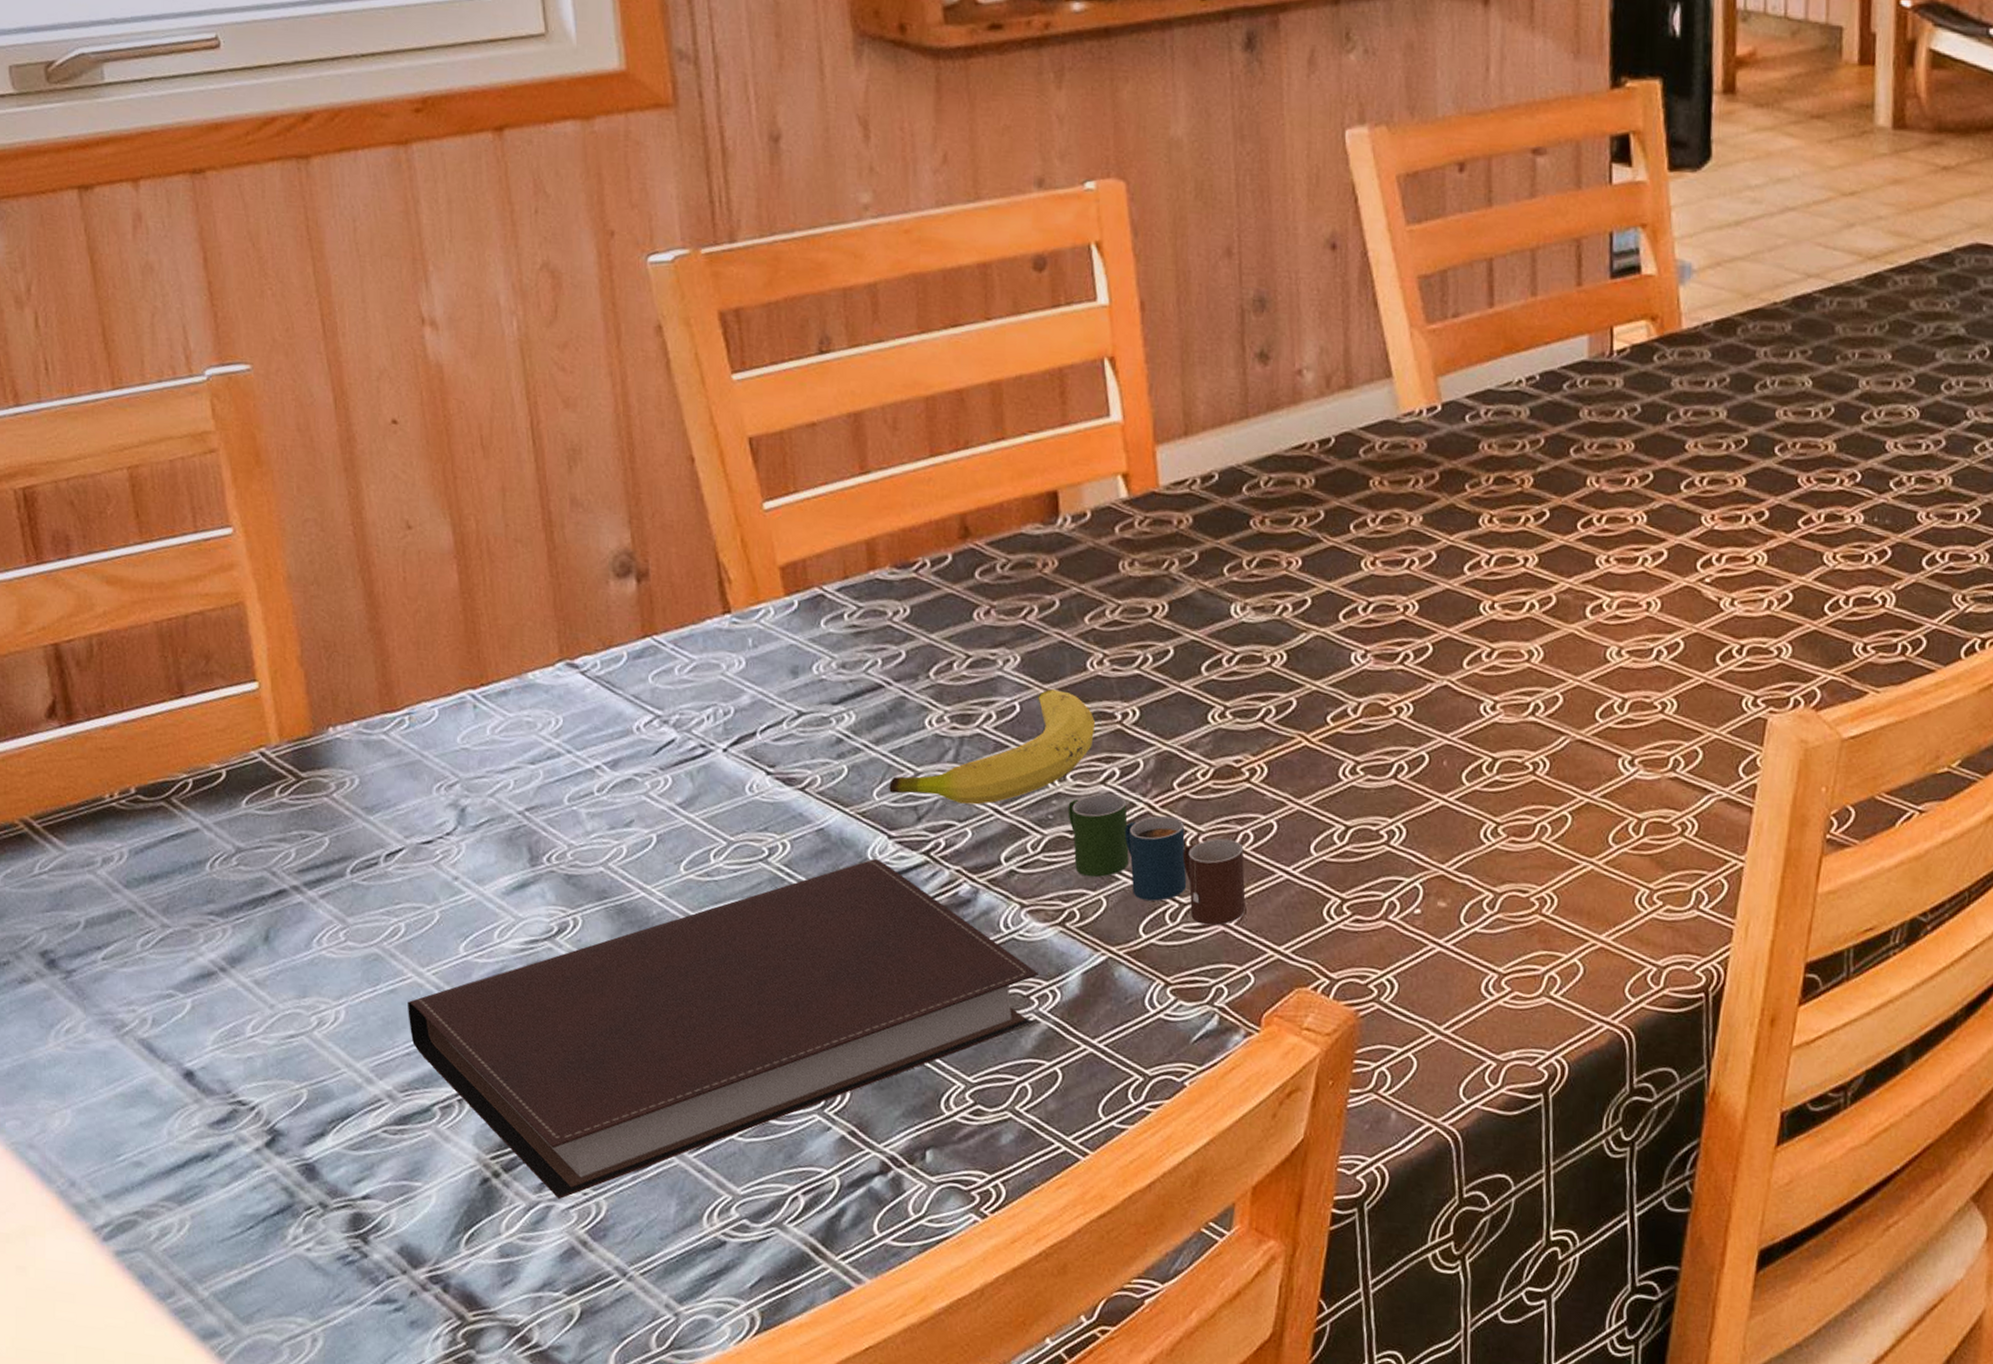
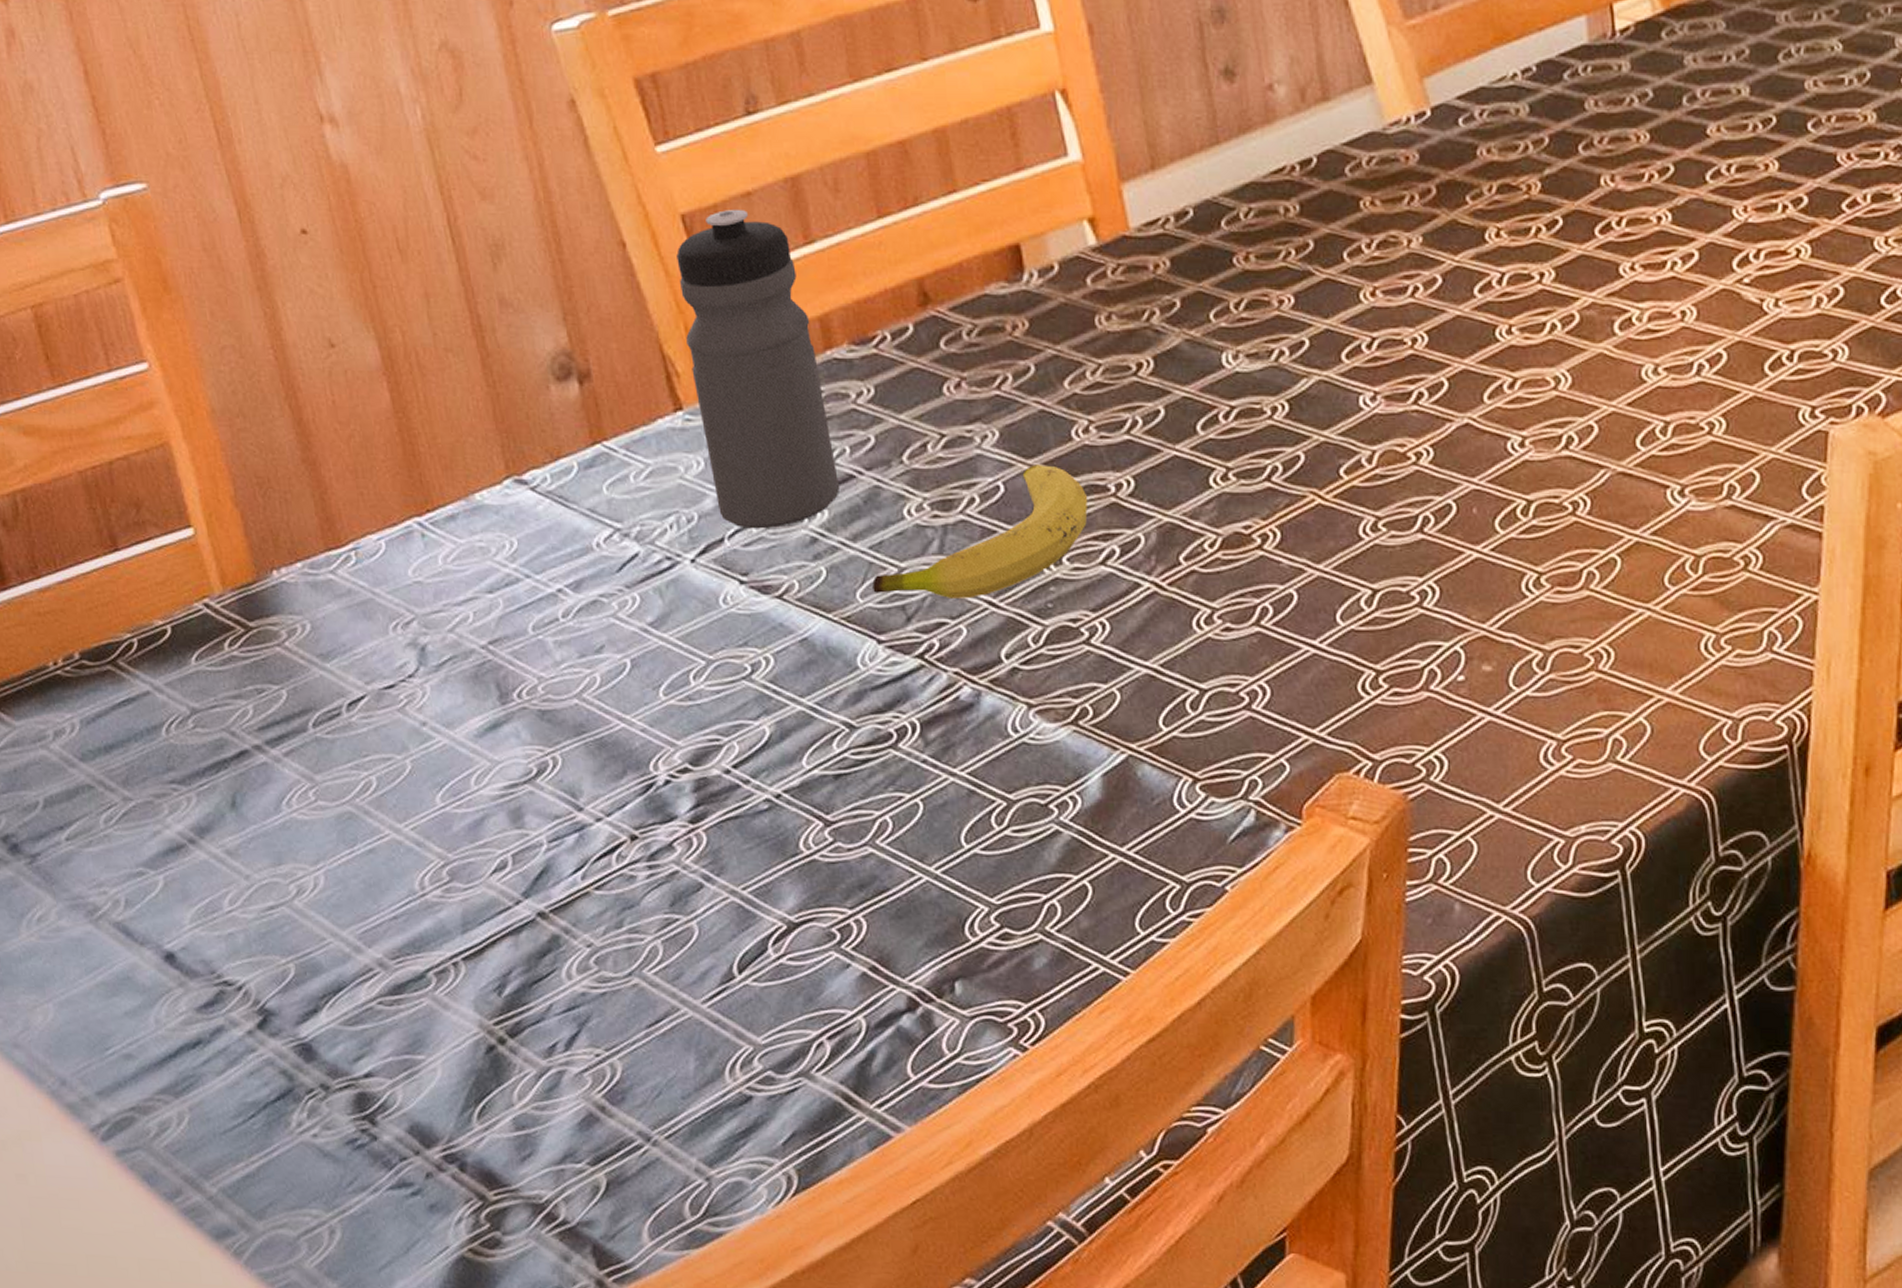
notebook: present [408,858,1038,1200] -> none [388,666,1055,1063]
water bottle: none [740,436,869,727] -> present [676,209,841,529]
cup: present [1068,793,1246,926] -> none [1067,575,1272,712]

